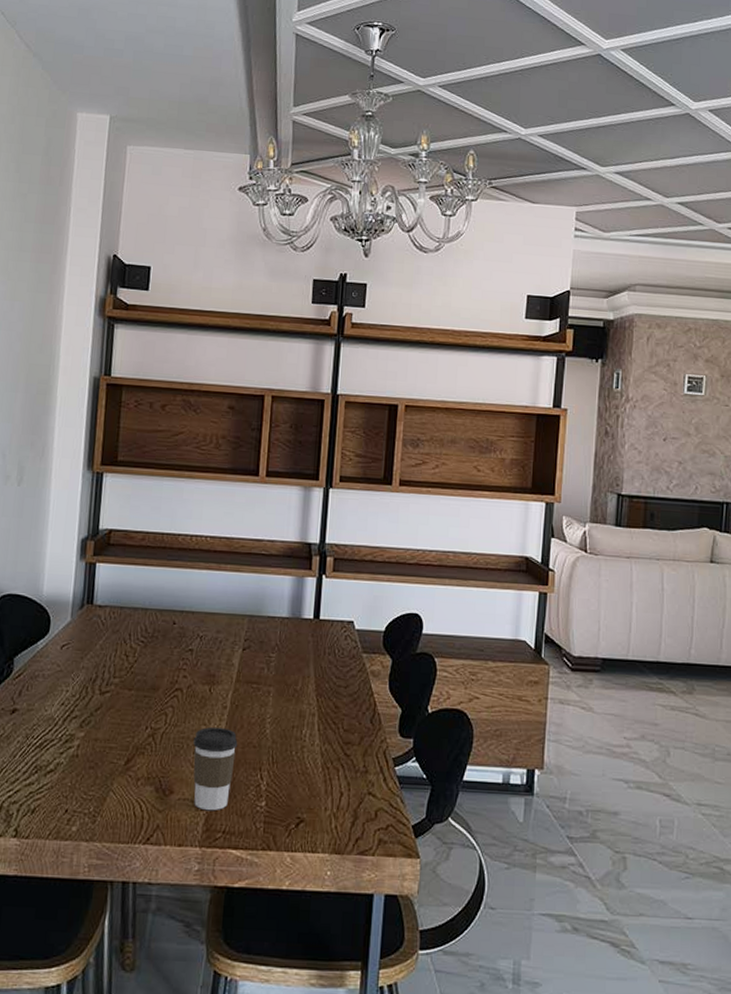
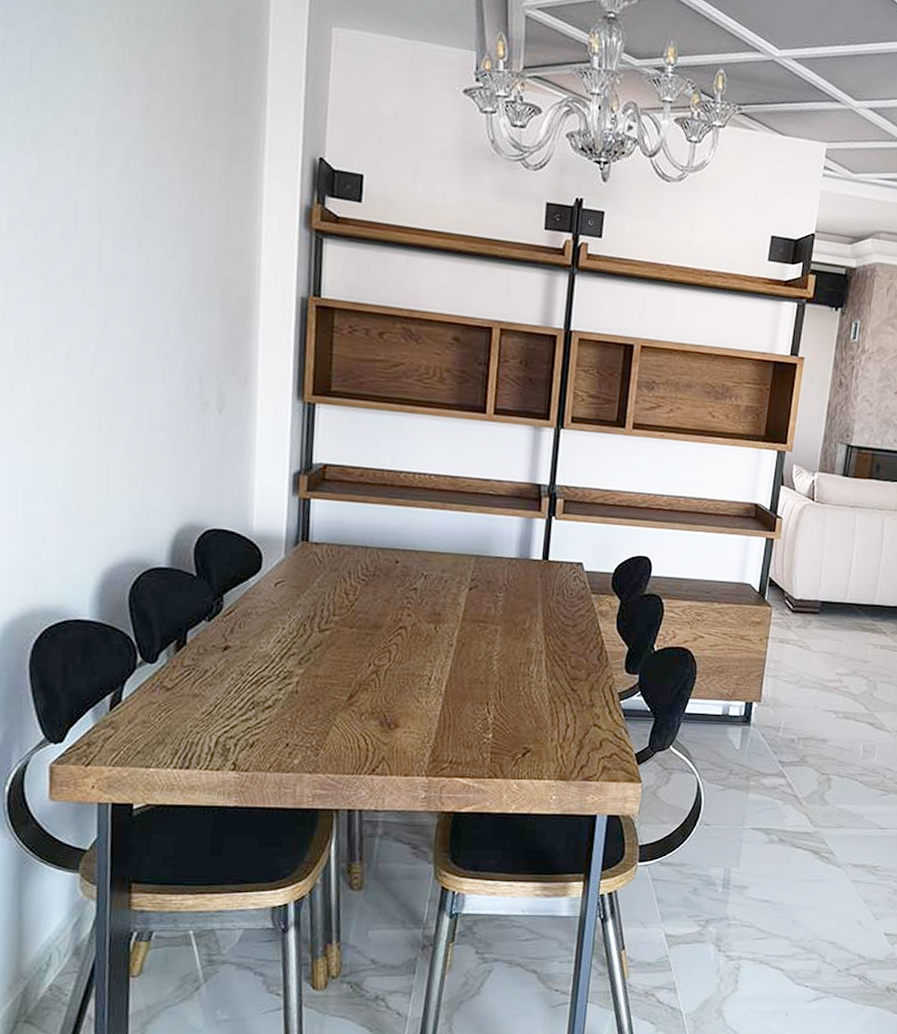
coffee cup: present [193,727,238,811] -> none [419,664,465,743]

